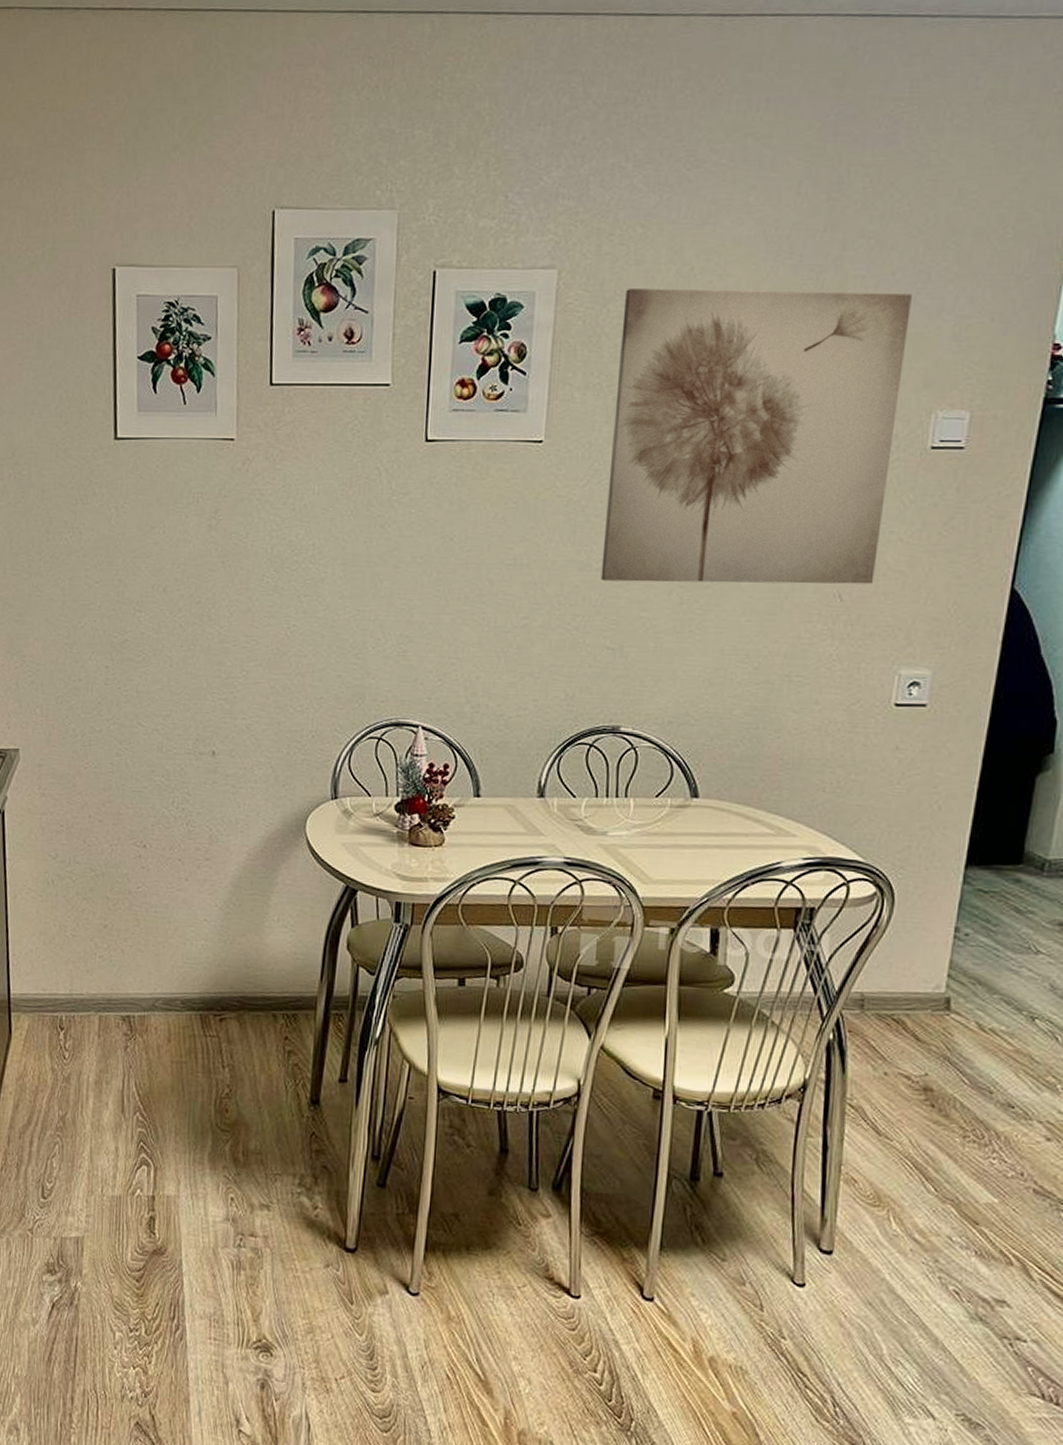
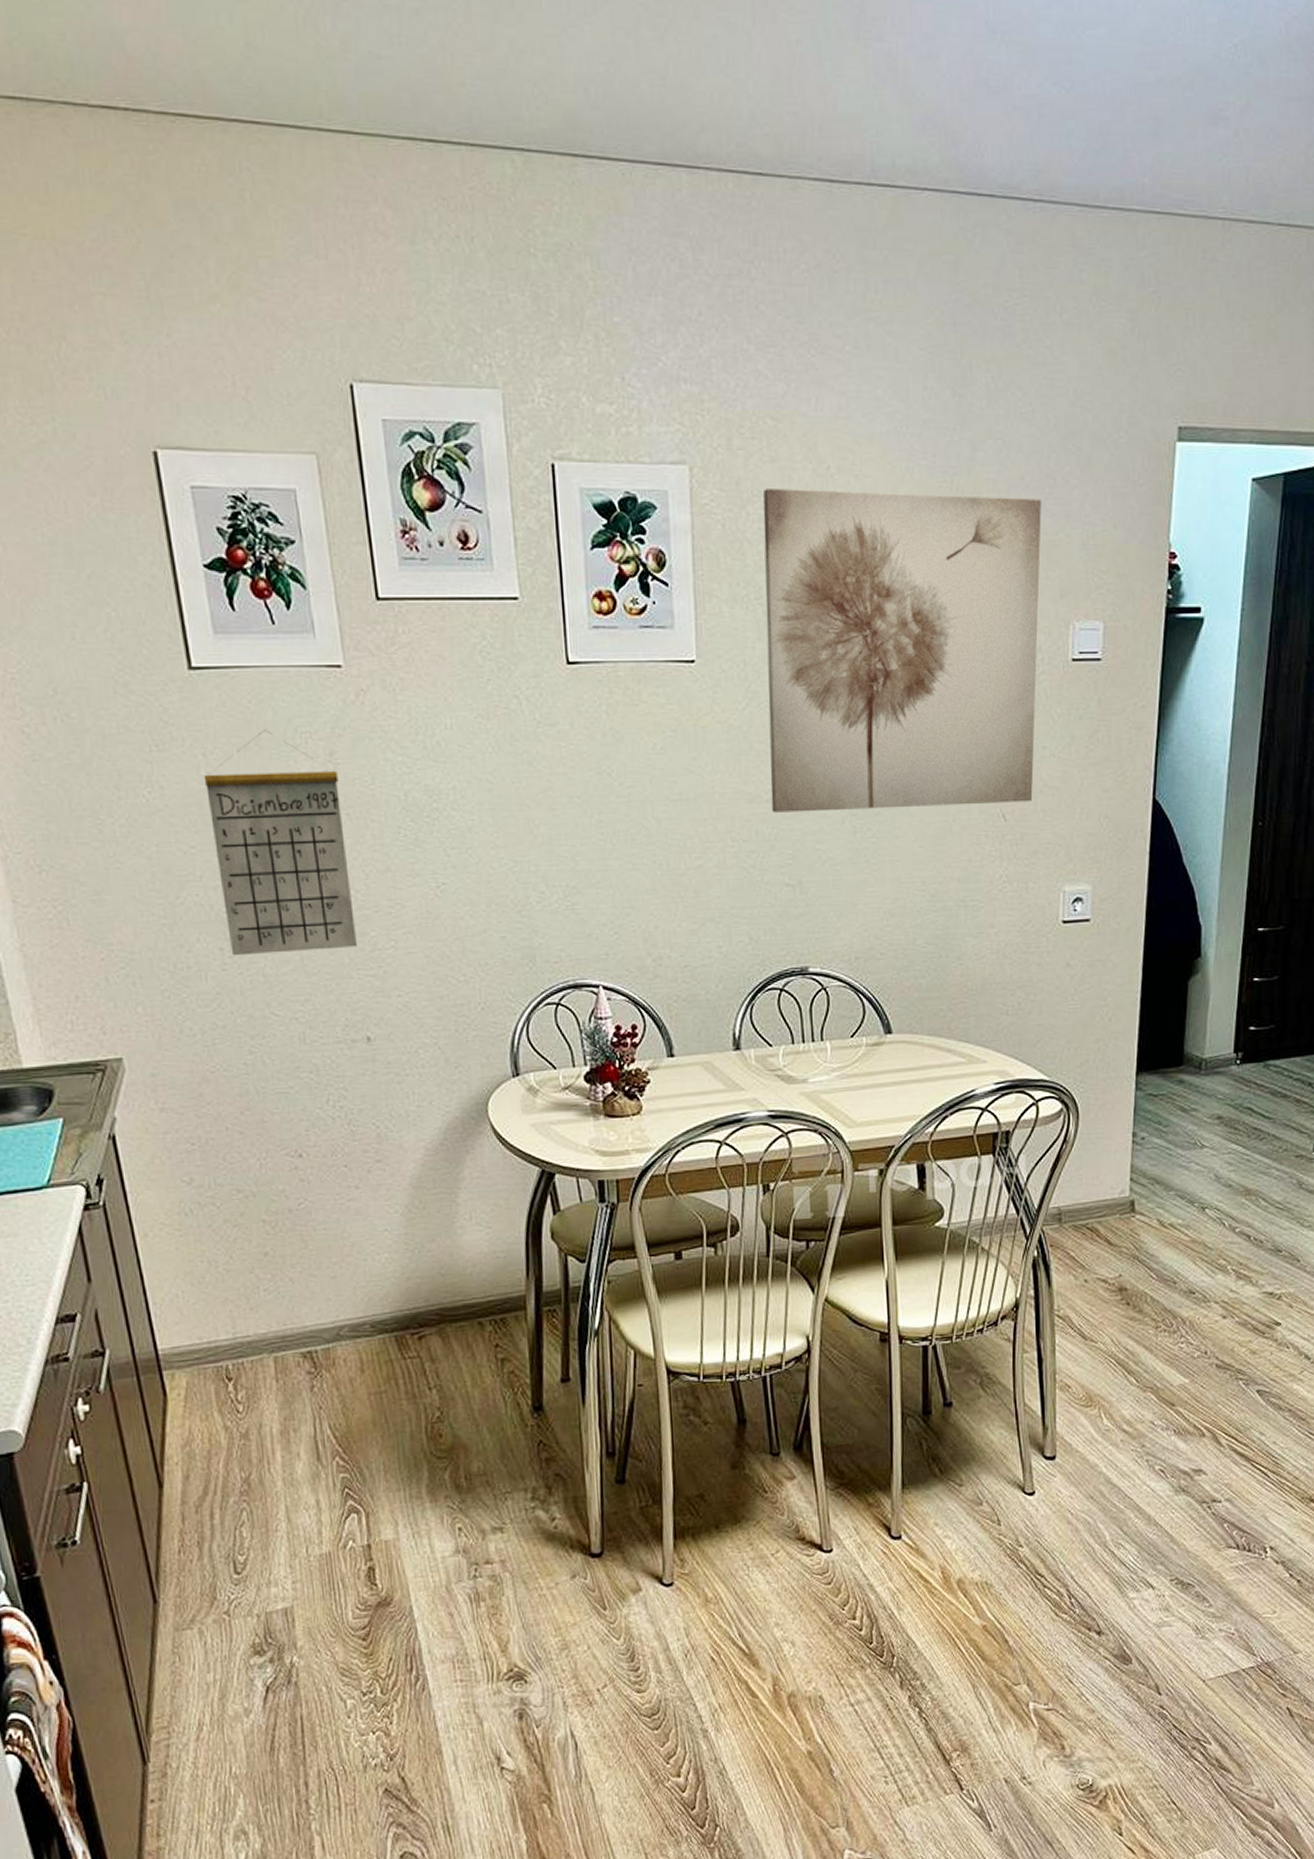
calendar: none [113,489,219,675] -> present [203,729,357,956]

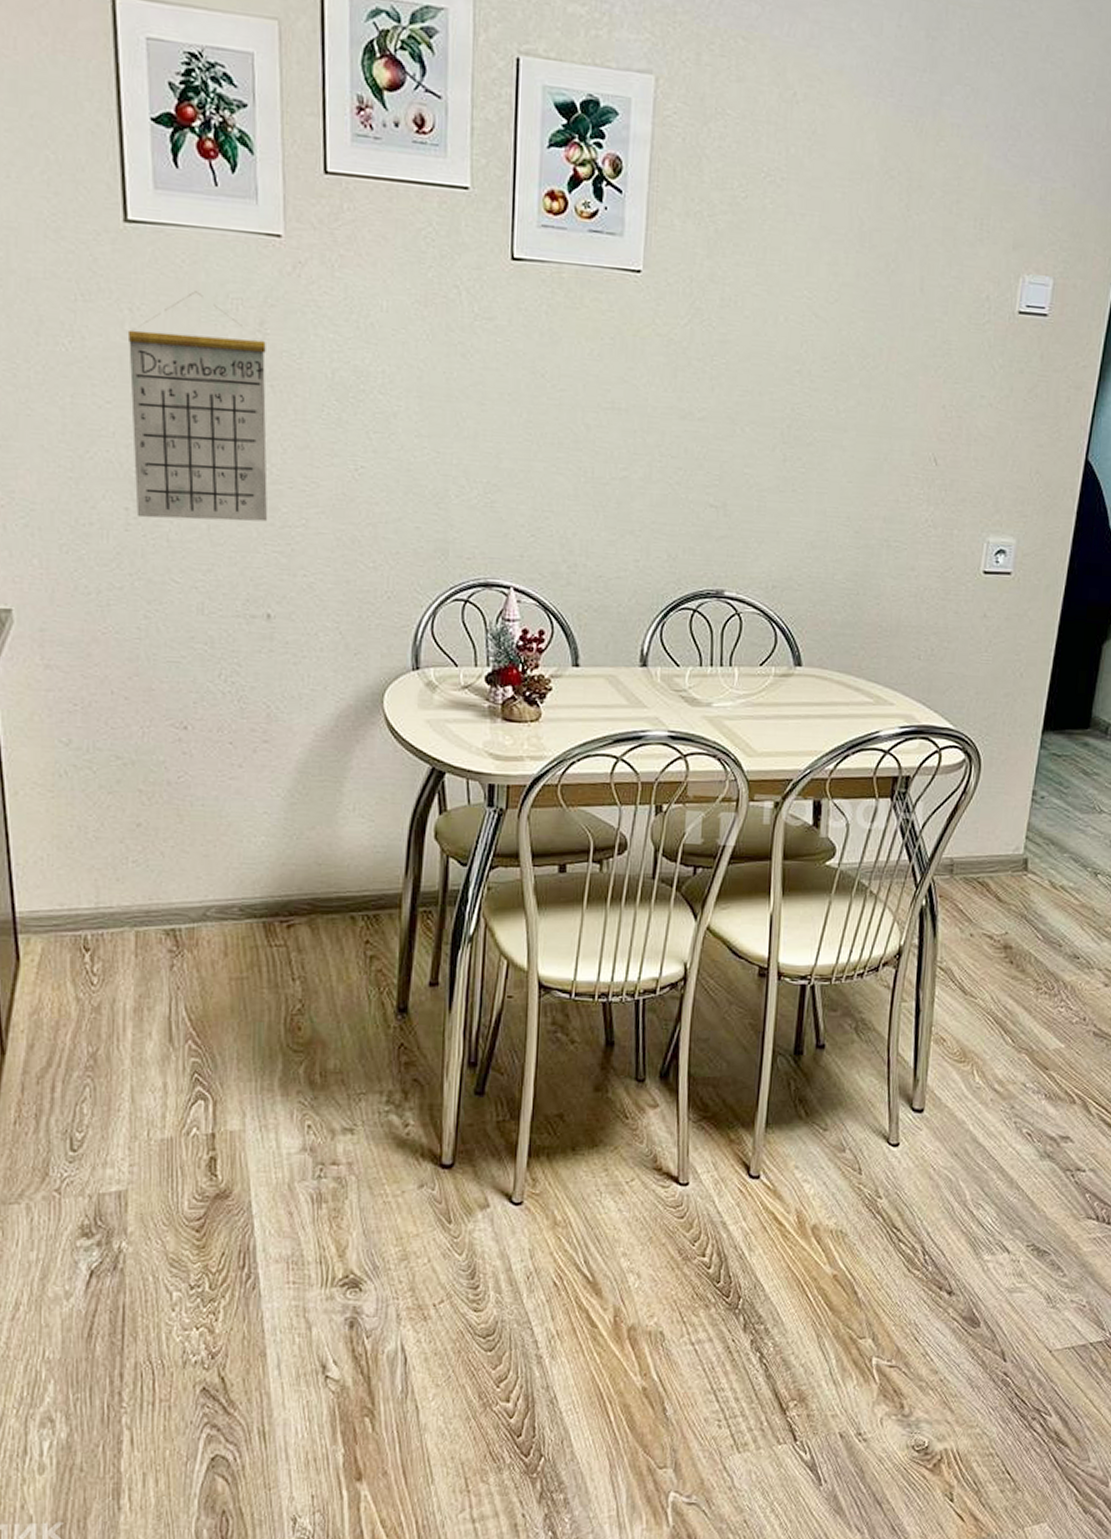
wall art: present [763,489,1042,813] -> none [703,108,1003,449]

